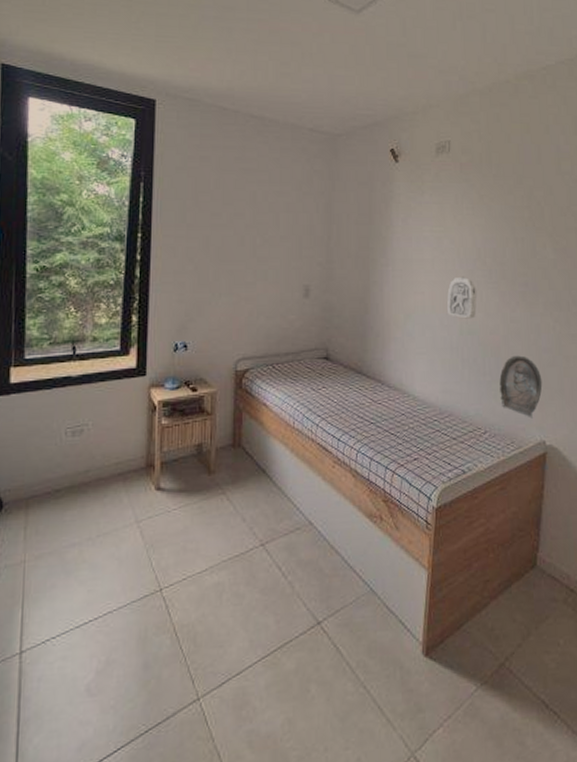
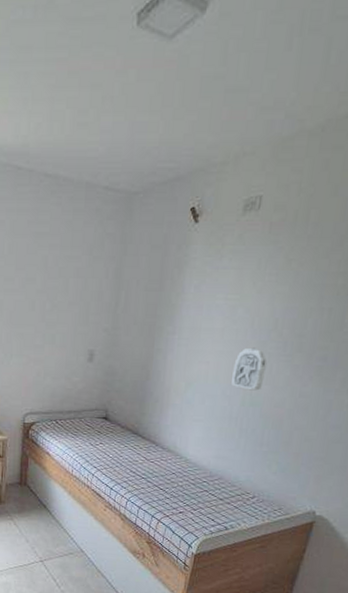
portrait relief: present [499,355,543,418] -> none [274,429,324,490]

